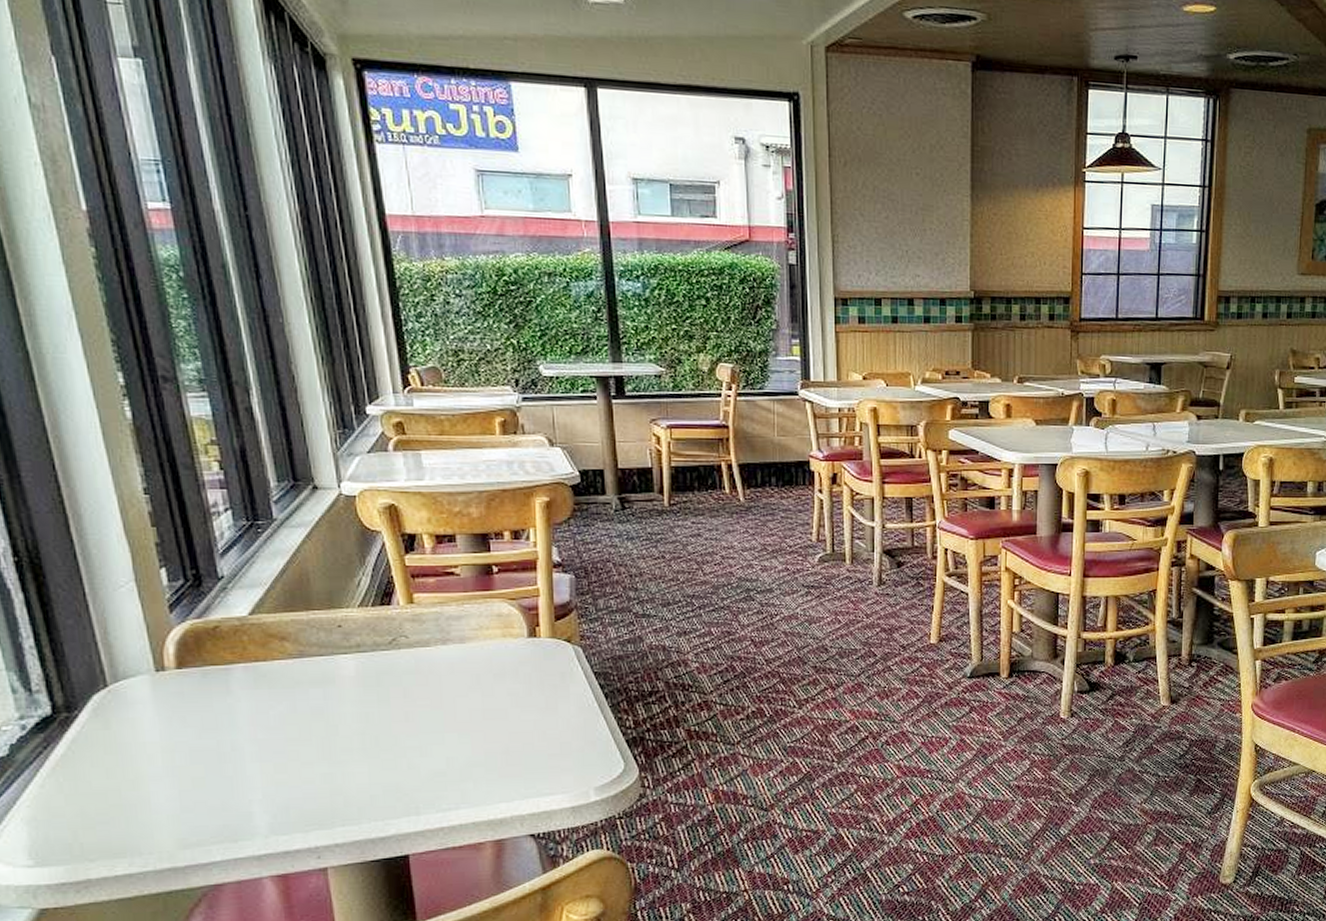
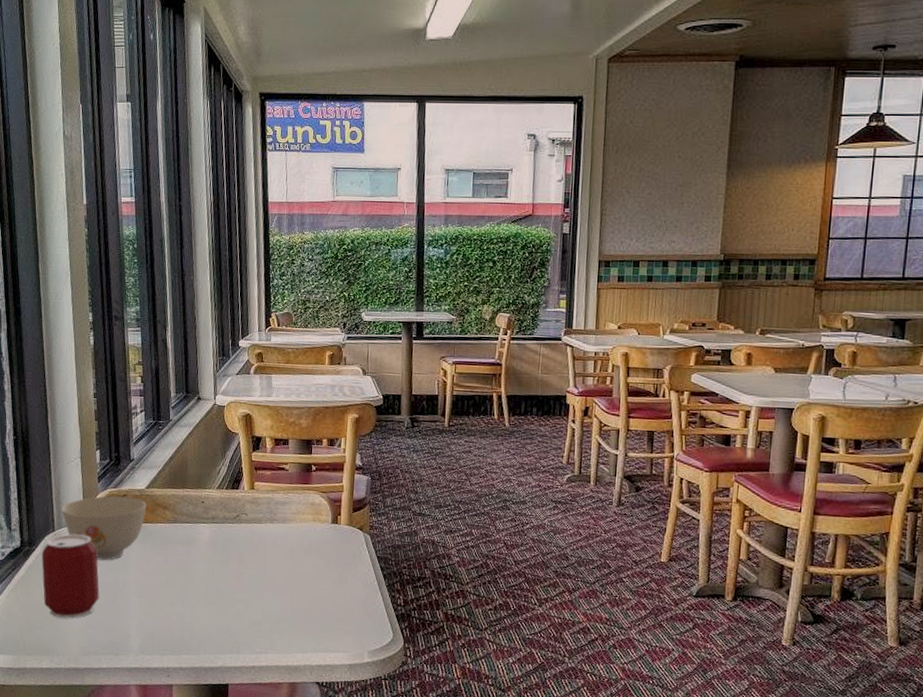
can: none [90,687,196,805] -> present [41,534,99,619]
bowl: none [114,628,254,719] -> present [61,496,147,561]

